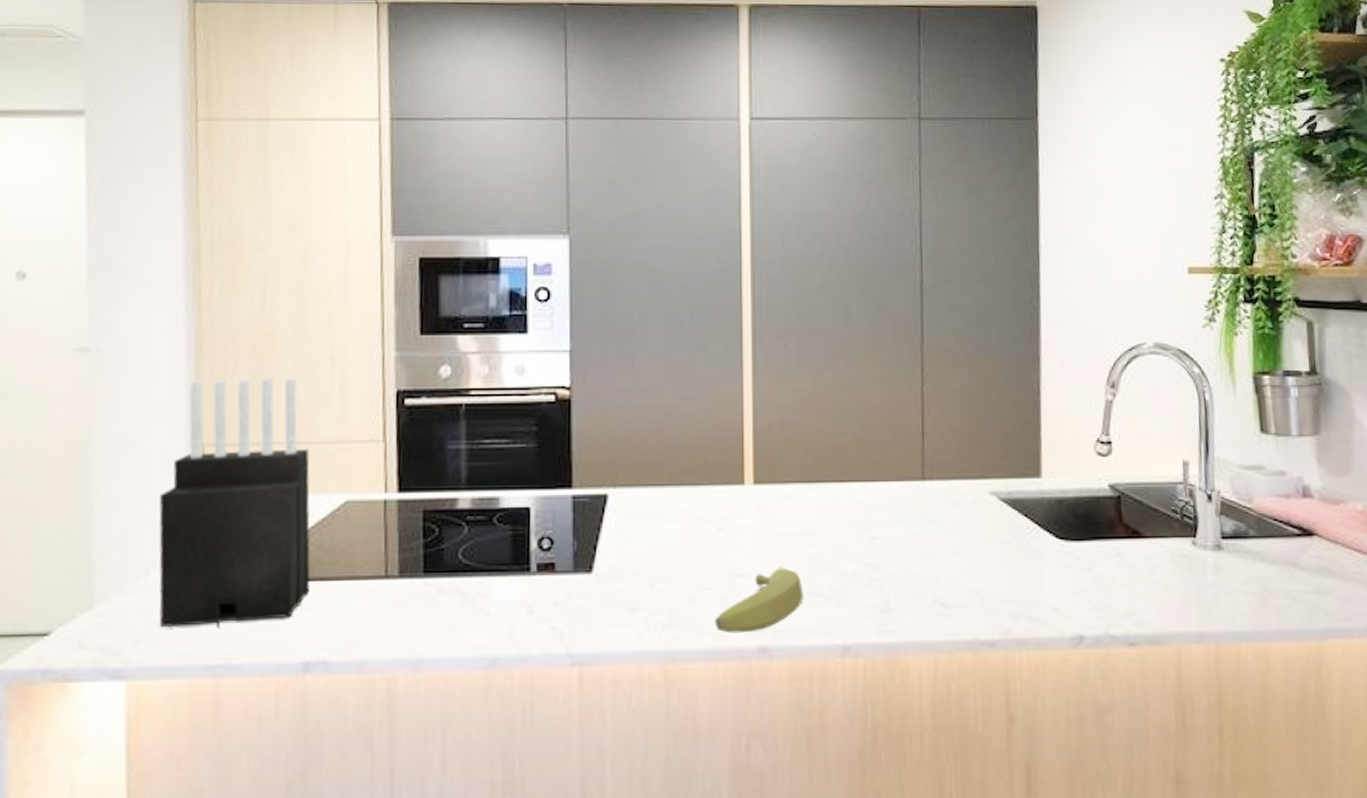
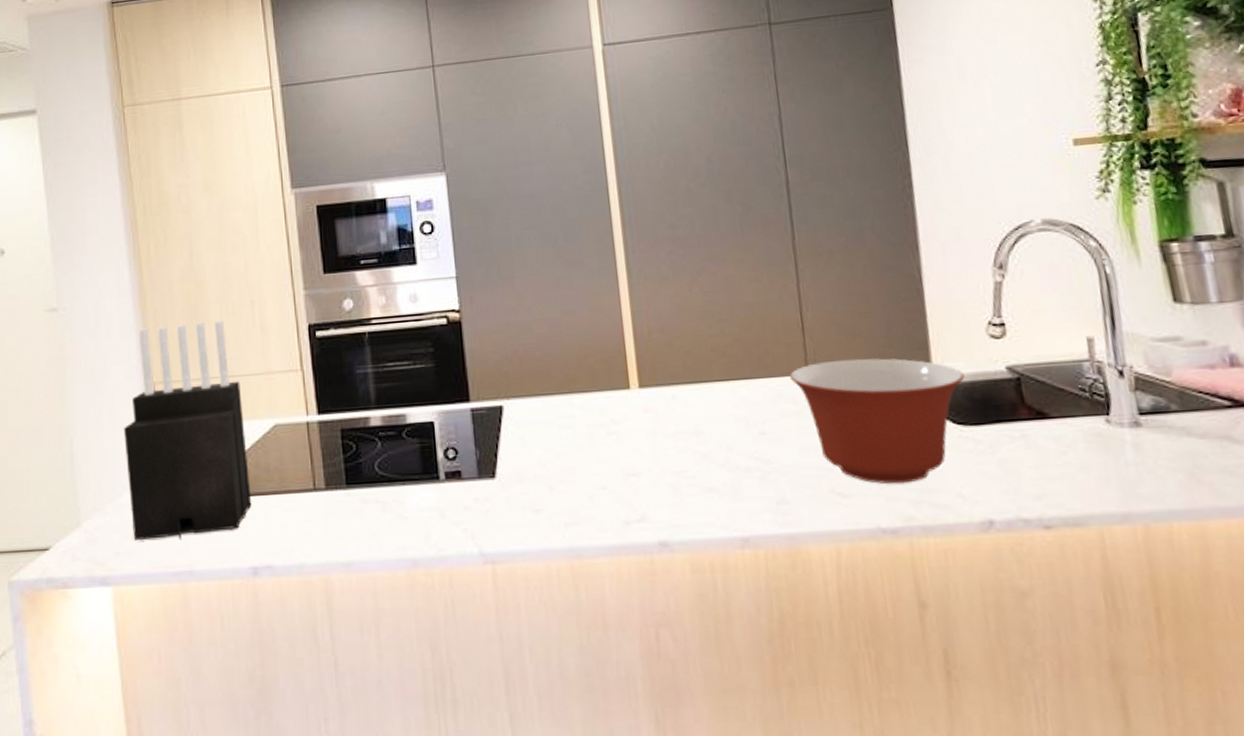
banana: present [715,567,804,634] -> none [614,465,698,530]
mixing bowl: none [905,467,1070,596] -> present [789,358,965,484]

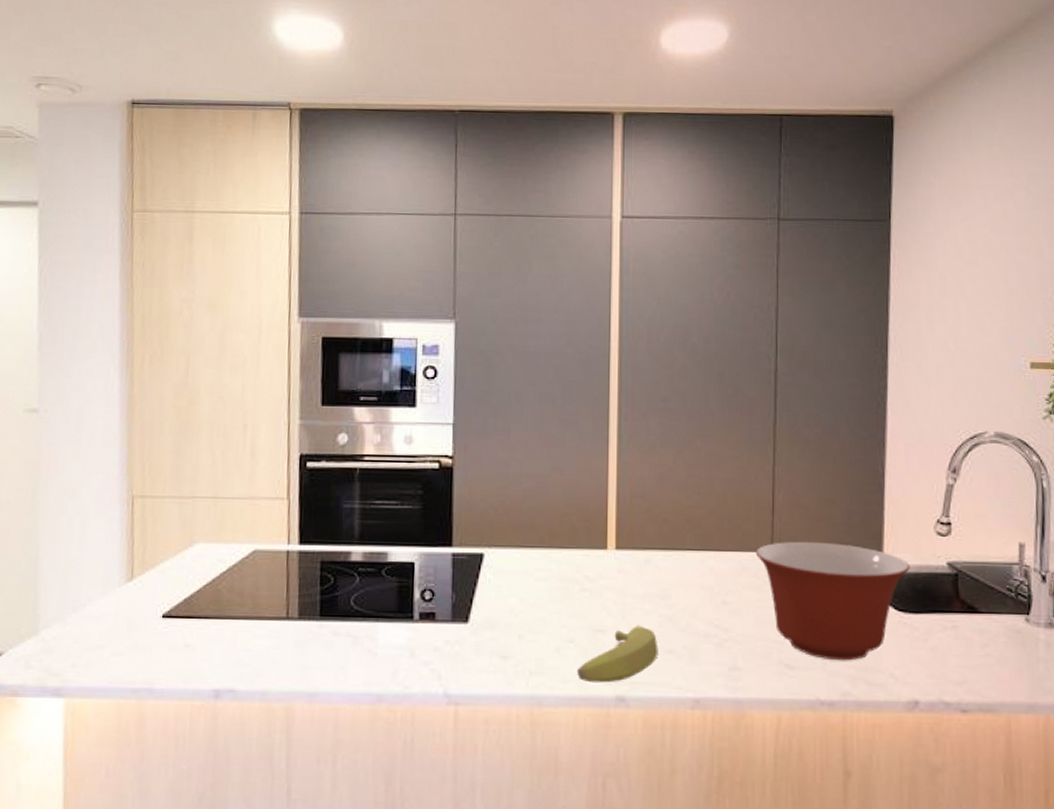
knife block: present [124,321,252,540] -> none [93,440,223,657]
banana: none [614,465,698,530] -> present [577,625,658,683]

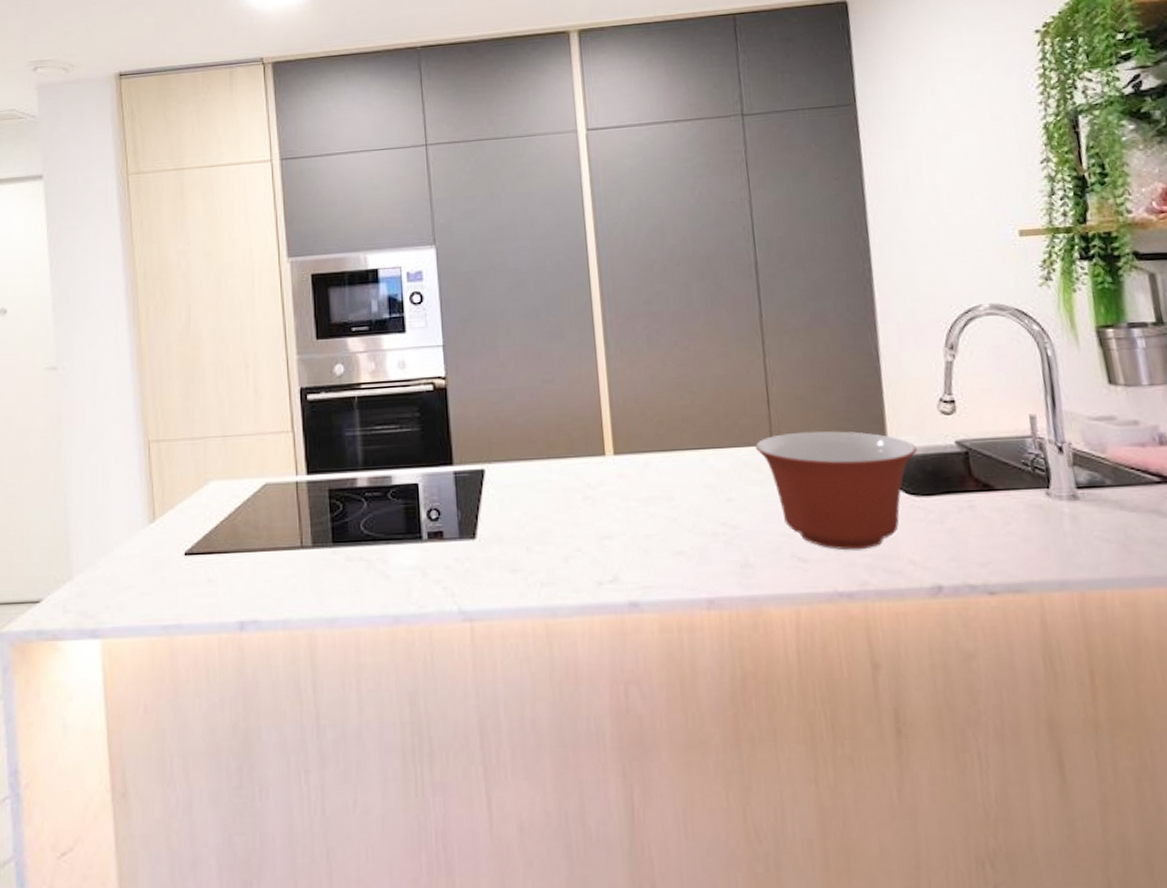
banana: present [577,625,658,683] -> none [588,529,668,590]

